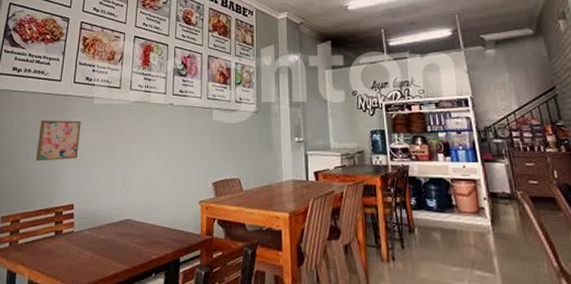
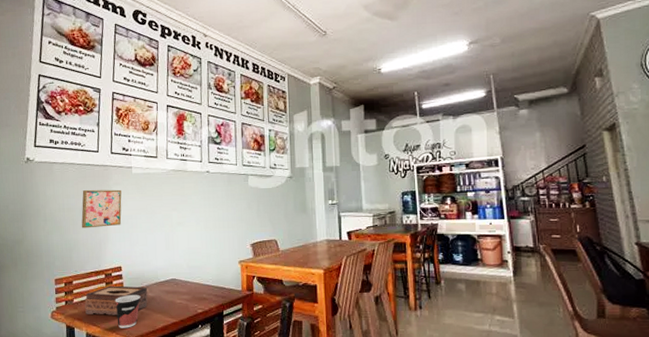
tissue box: none [30,225,100,260] -> present [84,285,148,315]
cup: none [63,236,91,275] -> present [115,294,141,328]

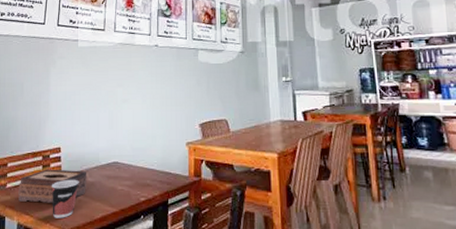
wall art: present [81,189,122,229] -> none [21,63,66,105]

